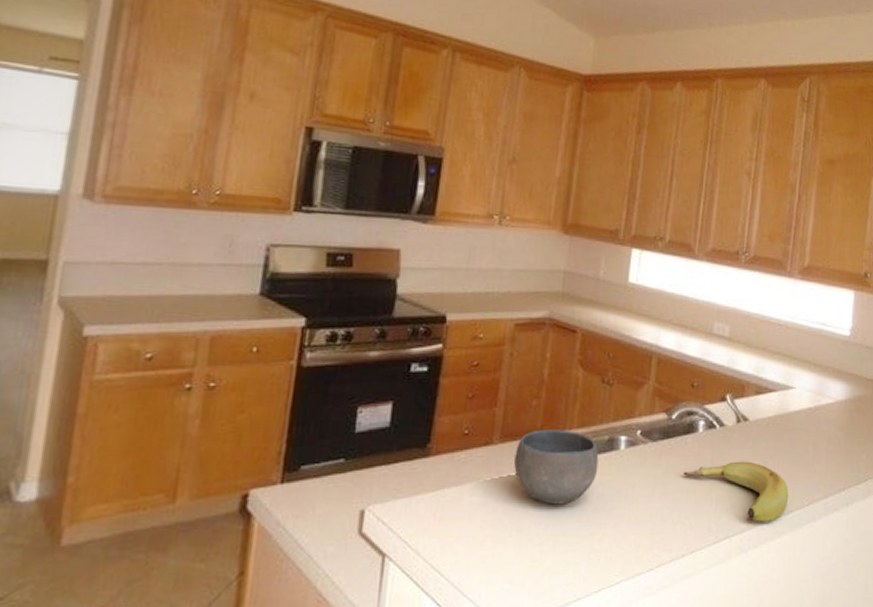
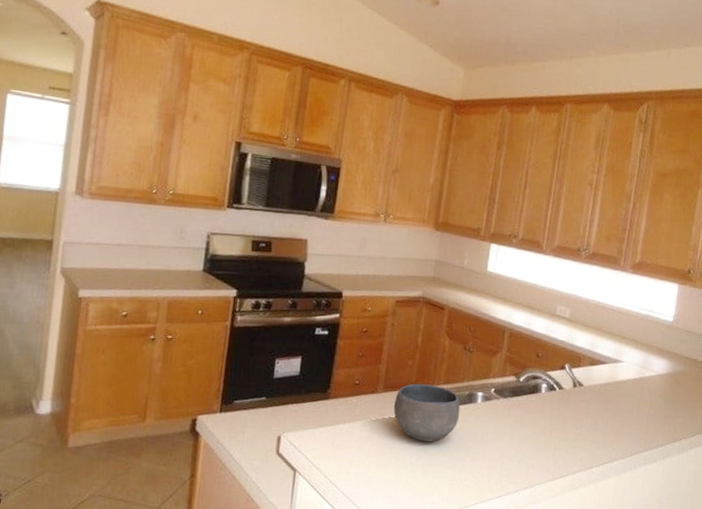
banana: present [684,461,789,522] -> none [528,417,615,467]

